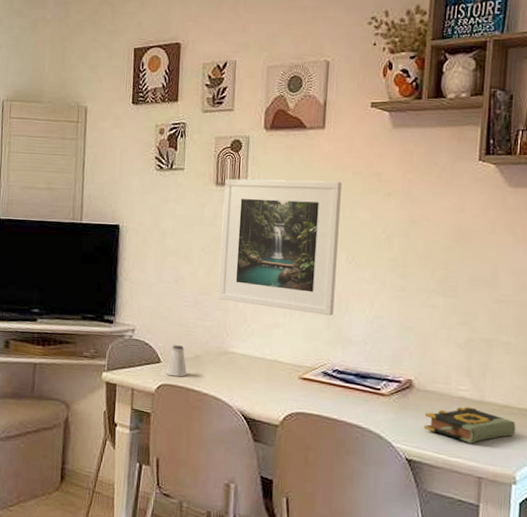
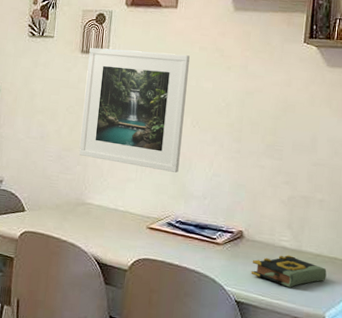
saltshaker: present [165,345,188,377] -> none [29,195,49,225]

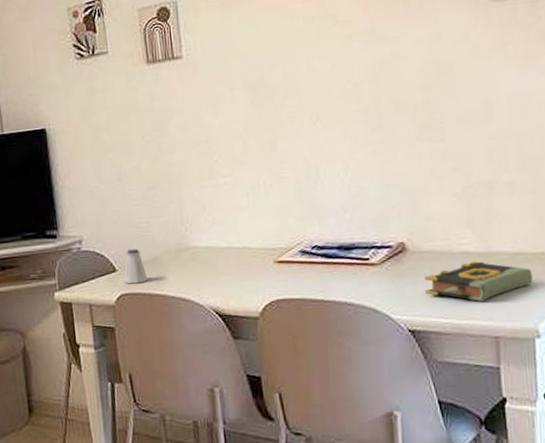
saltshaker: none [29,195,49,225] -> present [123,249,148,284]
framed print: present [78,47,190,173] -> none [156,33,304,192]

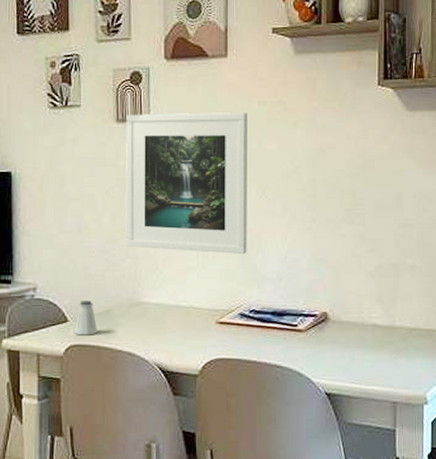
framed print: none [156,33,304,192] -> present [126,112,247,254]
book: present [424,260,533,302] -> none [340,333,425,370]

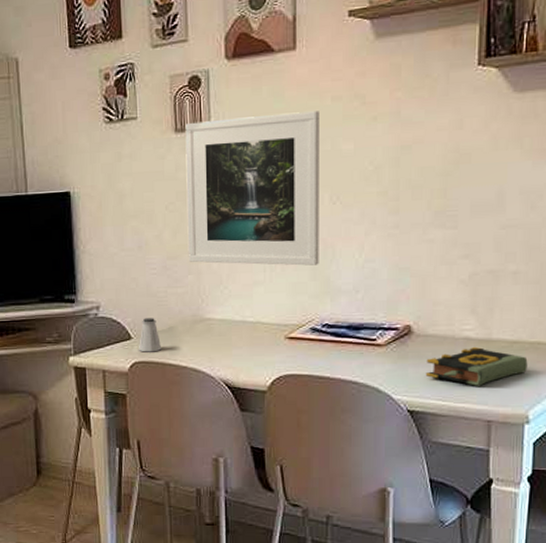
book: none [340,333,425,370] -> present [425,346,528,386]

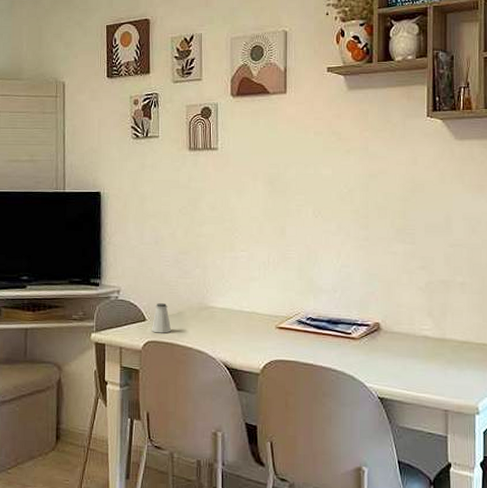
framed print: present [185,111,319,266] -> none [196,142,305,267]
book: present [425,346,528,386] -> none [392,344,476,379]

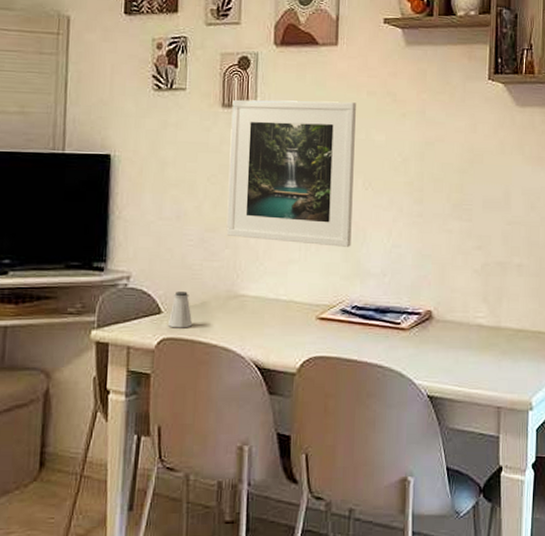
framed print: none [196,142,305,267] -> present [226,99,356,247]

